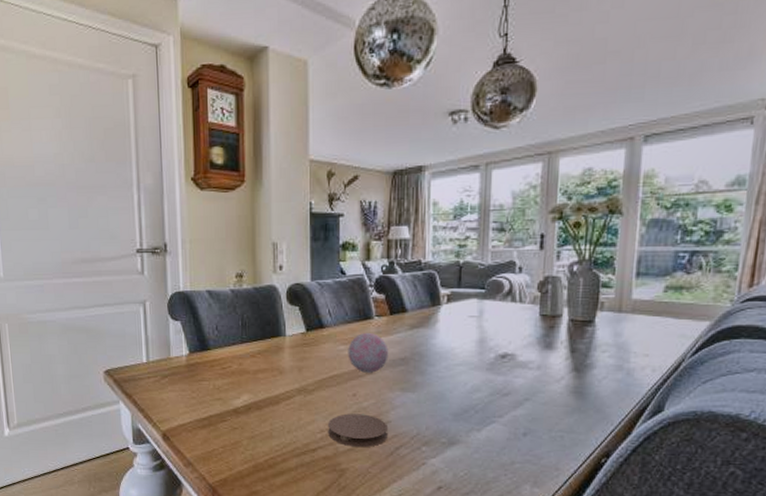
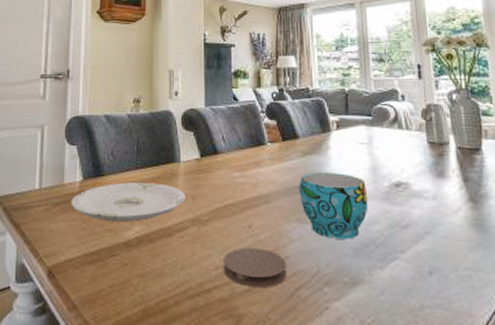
plate: none [179,356,291,392] -> present [71,182,185,222]
decorative ball: present [348,332,389,373] -> none [242,158,283,202]
cup: none [404,345,473,406] -> present [299,172,369,239]

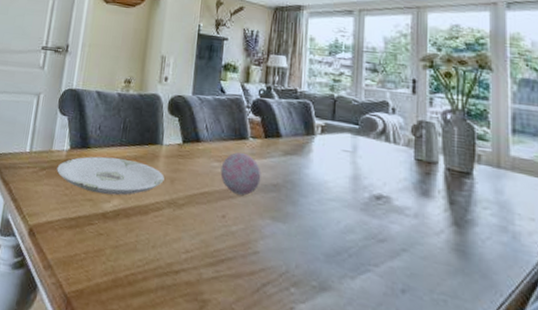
coaster: present [223,247,286,288] -> none [193,235,255,279]
decorative ball: none [242,158,283,202] -> present [220,152,261,196]
cup: present [299,172,369,239] -> none [276,172,346,245]

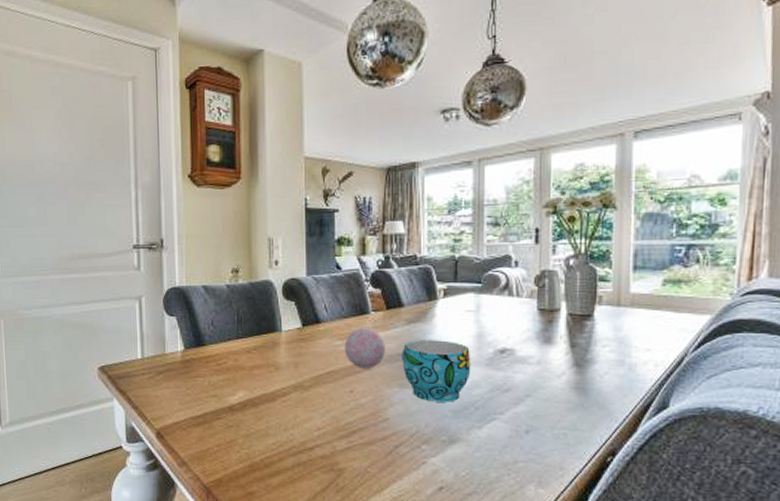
plate: present [56,156,164,196] -> none [174,352,288,389]
cup: none [276,172,346,245] -> present [402,340,471,402]

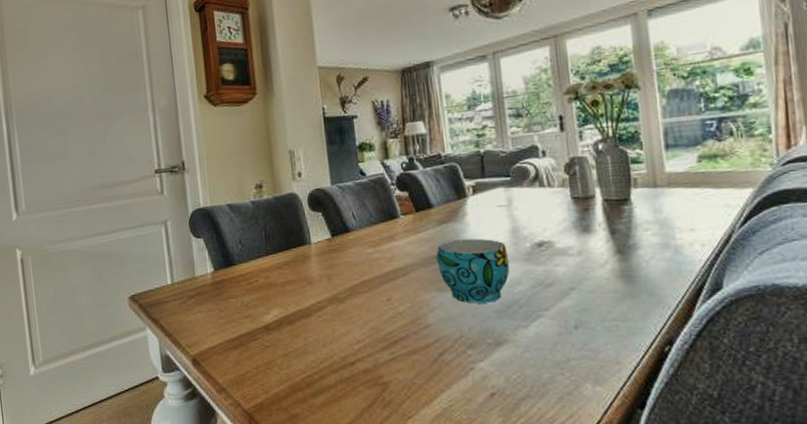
decorative ball: present [344,327,386,369] -> none [376,232,420,275]

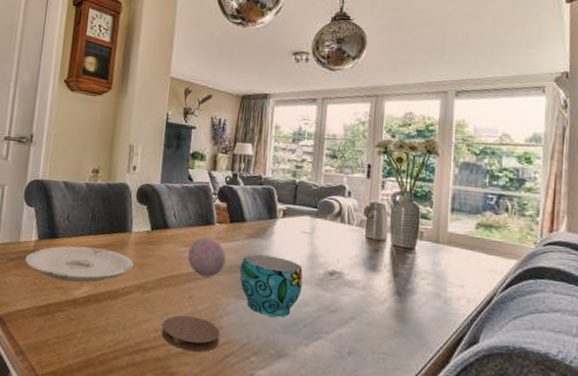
plate: none [205,267,320,309] -> present [25,245,134,282]
coaster: none [364,319,429,357] -> present [161,315,220,352]
decorative ball: none [376,232,420,275] -> present [187,236,226,277]

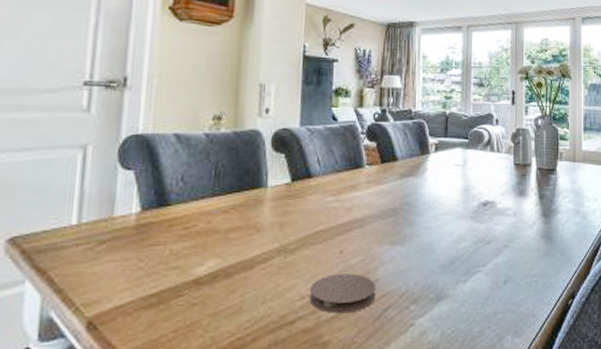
plate: present [25,245,134,282] -> none [123,211,272,258]
decorative ball: present [187,236,226,277] -> none [336,181,379,226]
cup: present [239,254,303,317] -> none [394,194,458,258]

